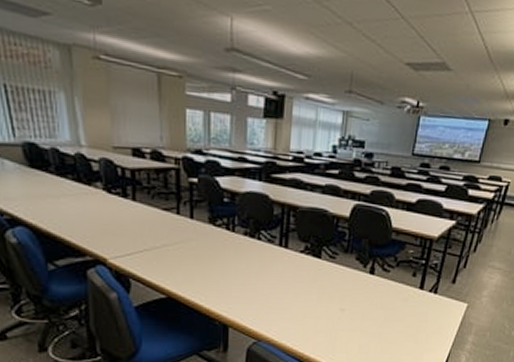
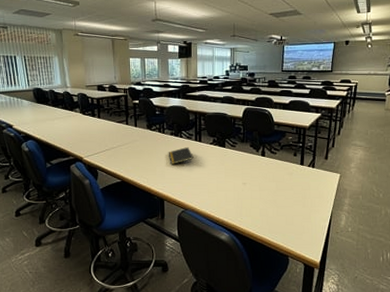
notepad: none [238,254,275,278] -> present [168,147,193,165]

